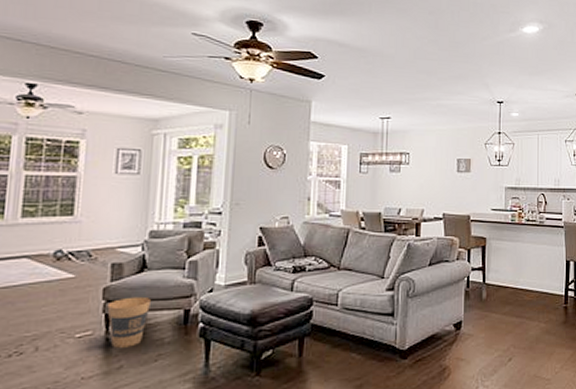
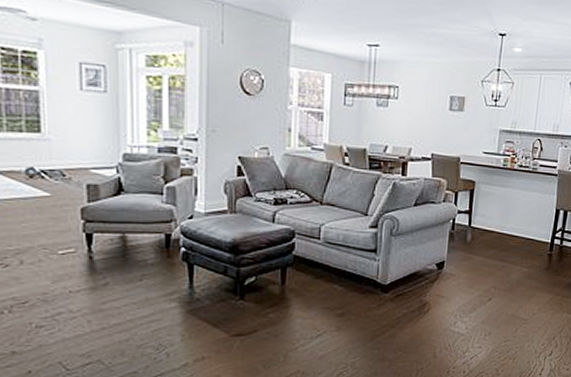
trash can: present [107,296,151,348] -> none [87,218,130,266]

